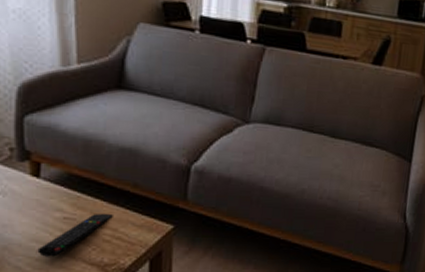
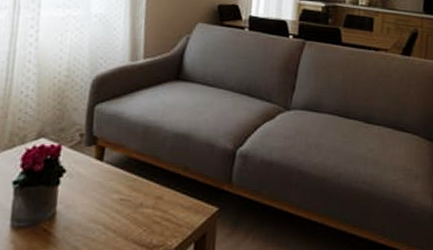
remote control: present [37,213,113,257] -> none [94,195,164,238]

